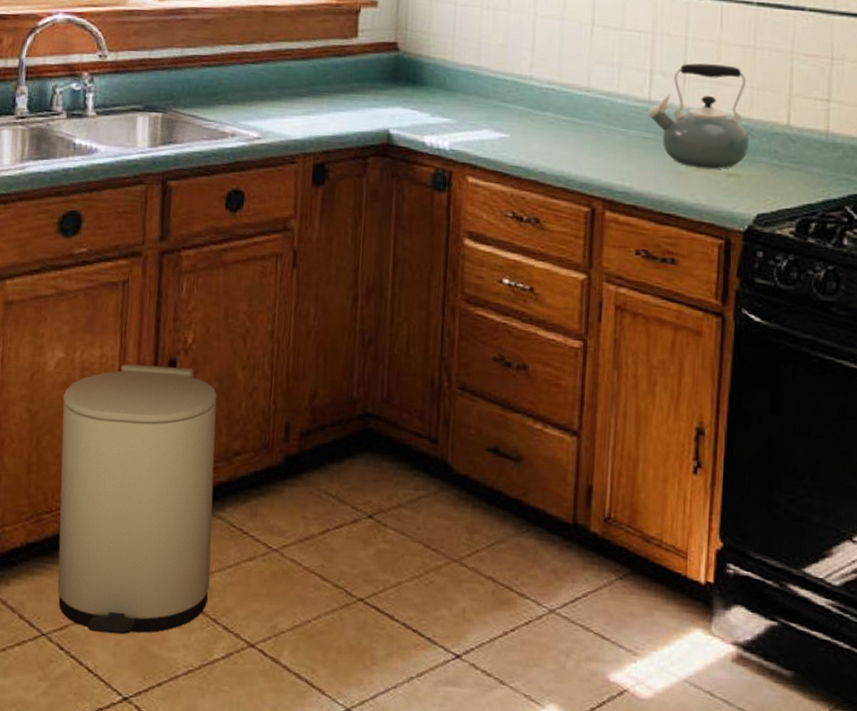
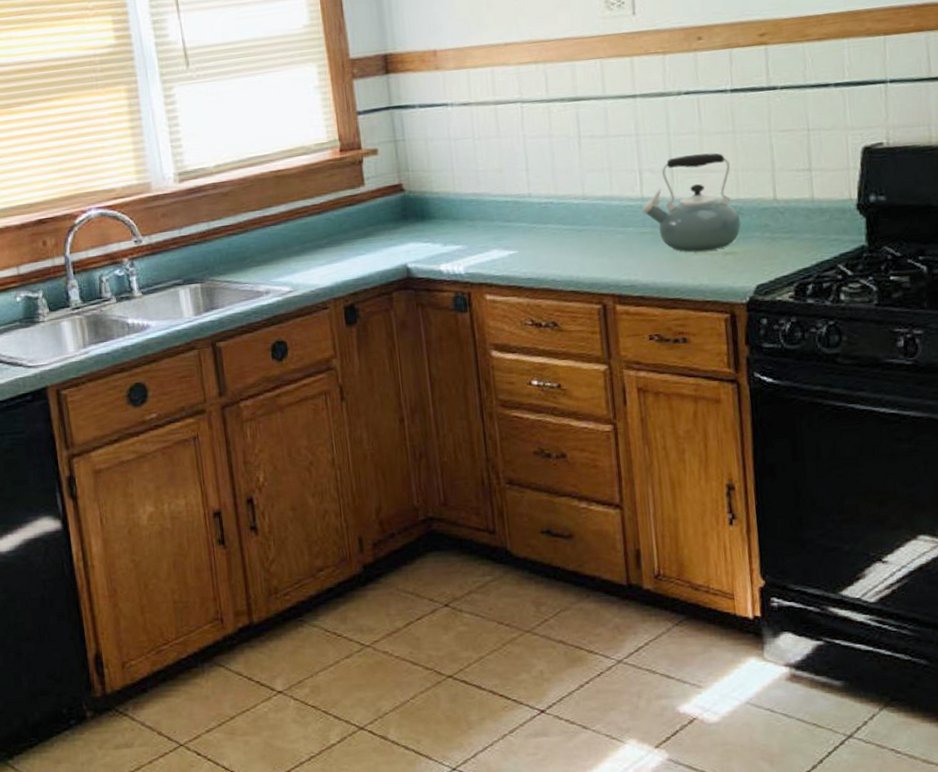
pedal bin: present [57,364,218,635] -> none [159,503,317,737]

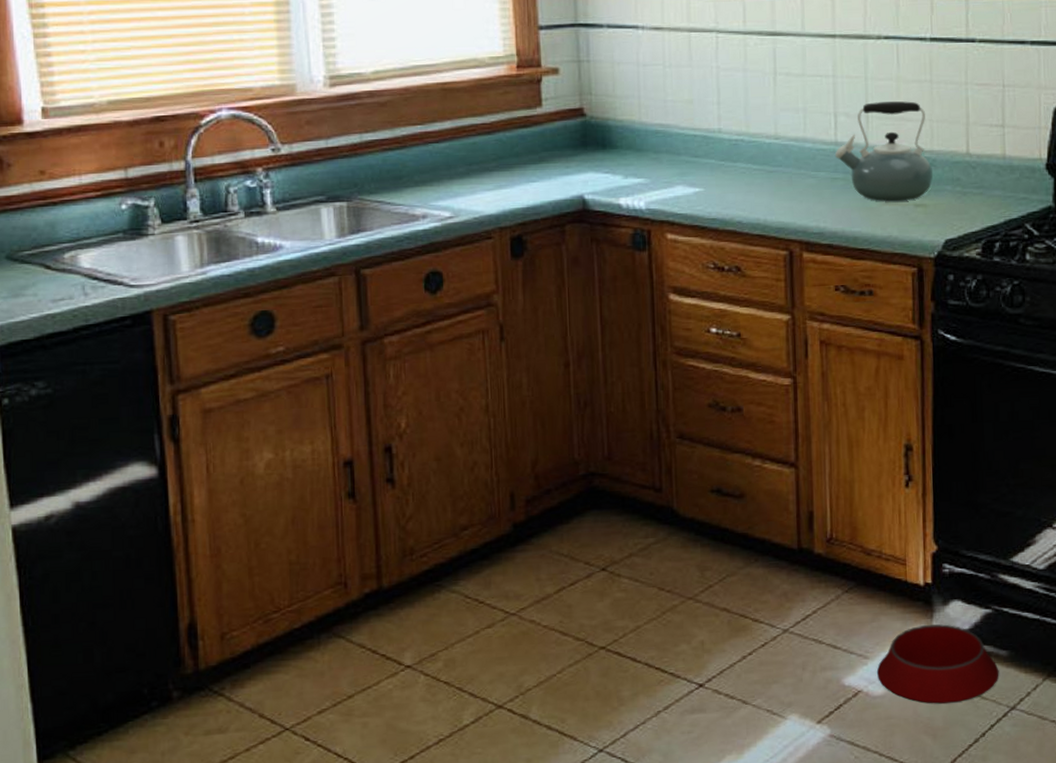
pet bowl: none [710,655,834,731] -> present [876,624,999,704]

